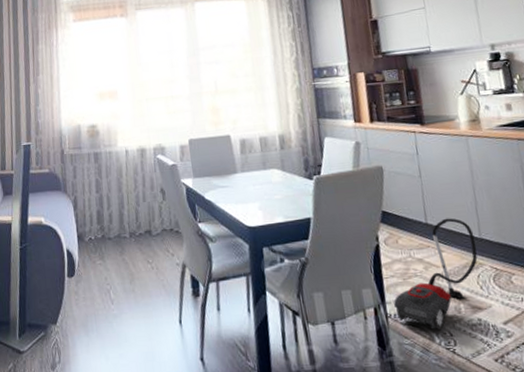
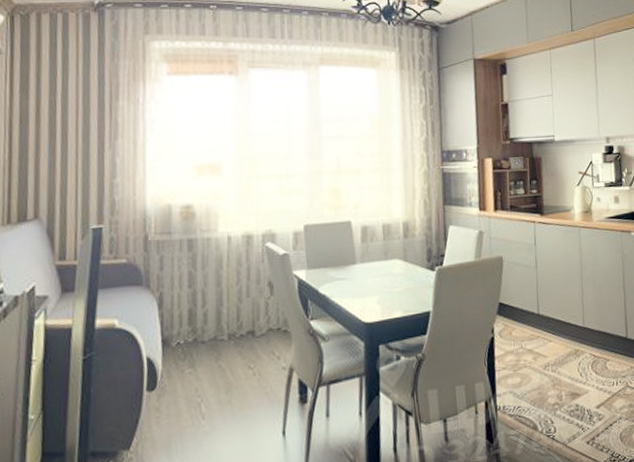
vacuum cleaner: present [394,218,478,330] -> none [504,308,580,419]

